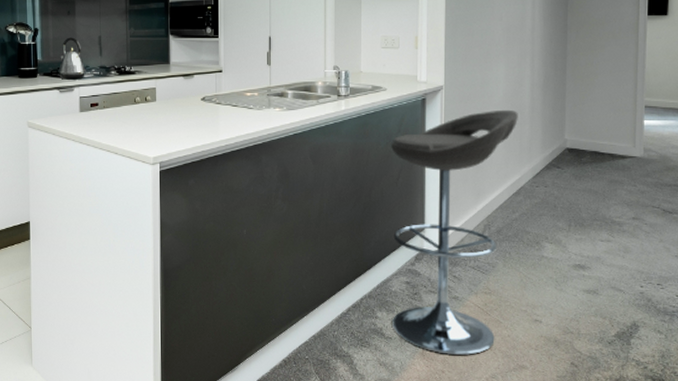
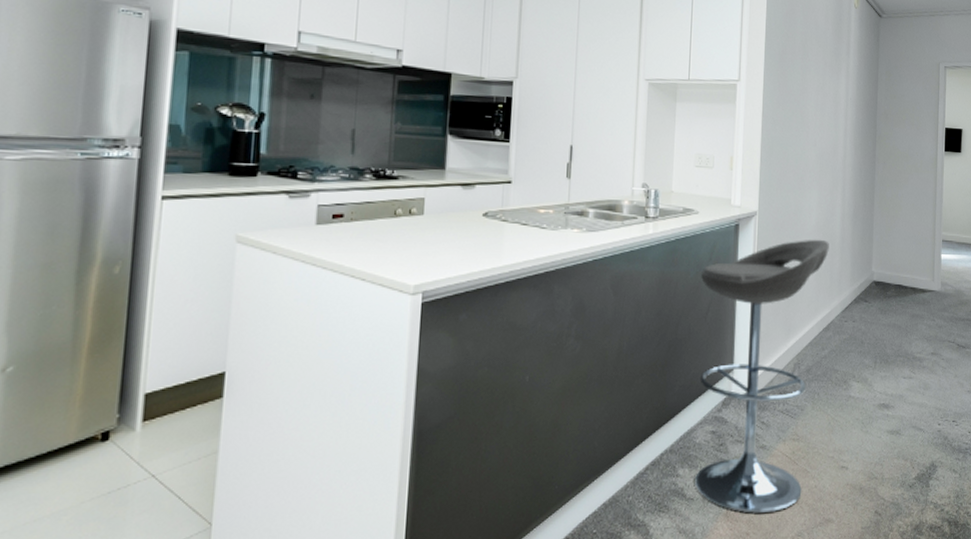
kettle: present [58,37,86,80] -> none [289,127,330,183]

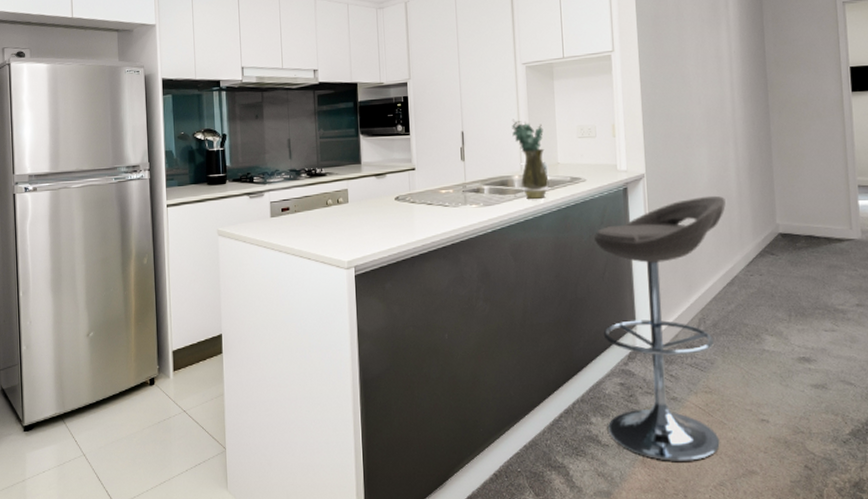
vase: none [626,138,661,228] -> present [512,119,549,199]

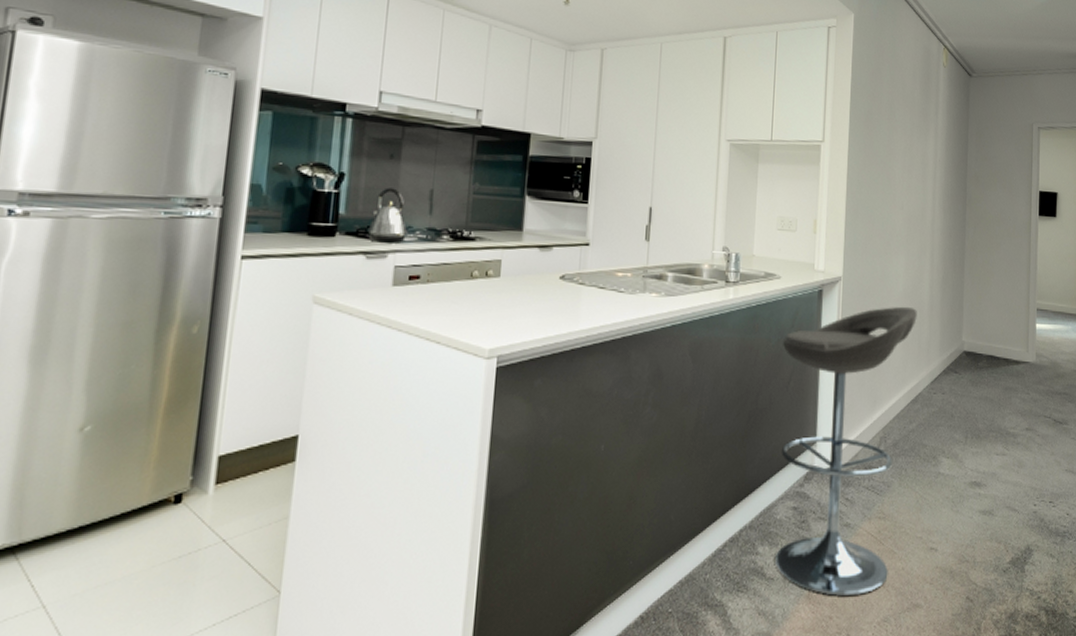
kettle: none [247,141,276,185] -> present [367,187,408,243]
vase: present [512,119,549,199] -> none [707,200,742,293]

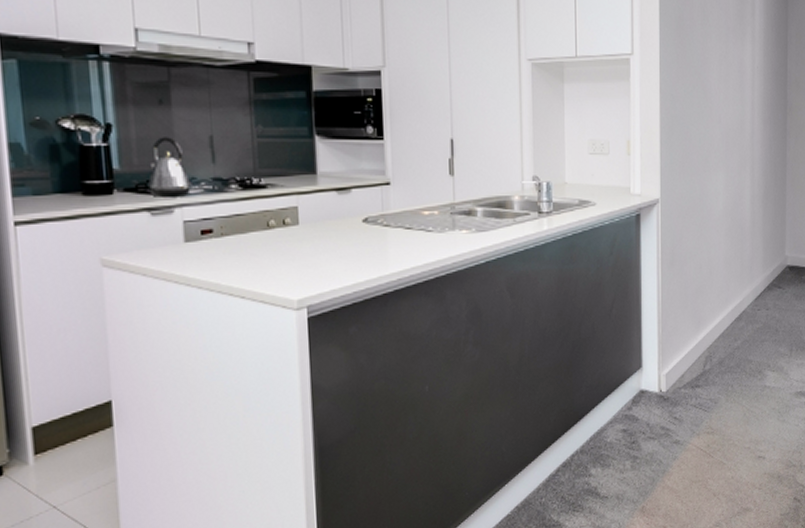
bar stool: present [775,306,917,596] -> none [601,224,739,508]

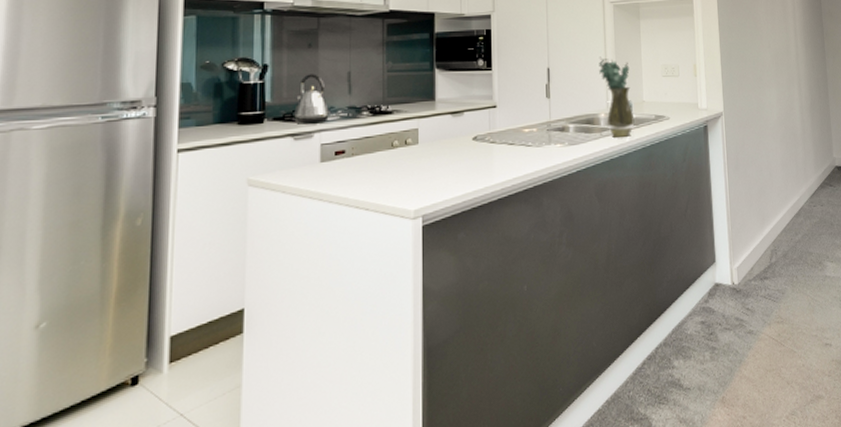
vase: none [513,127,554,224] -> present [599,56,635,138]

